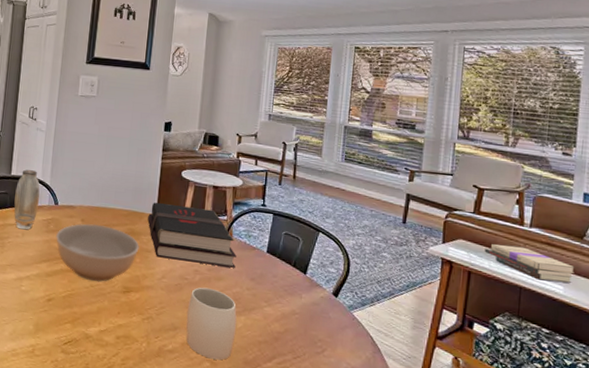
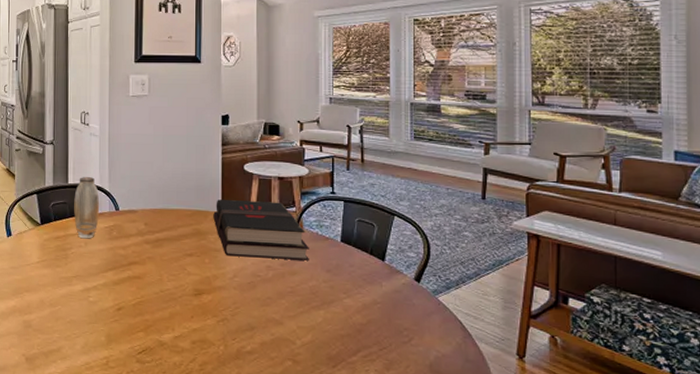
bowl: present [55,223,139,282] -> none [119,226,207,286]
mug: present [186,287,238,360] -> none [263,283,317,358]
books: present [484,244,575,283] -> none [572,212,672,248]

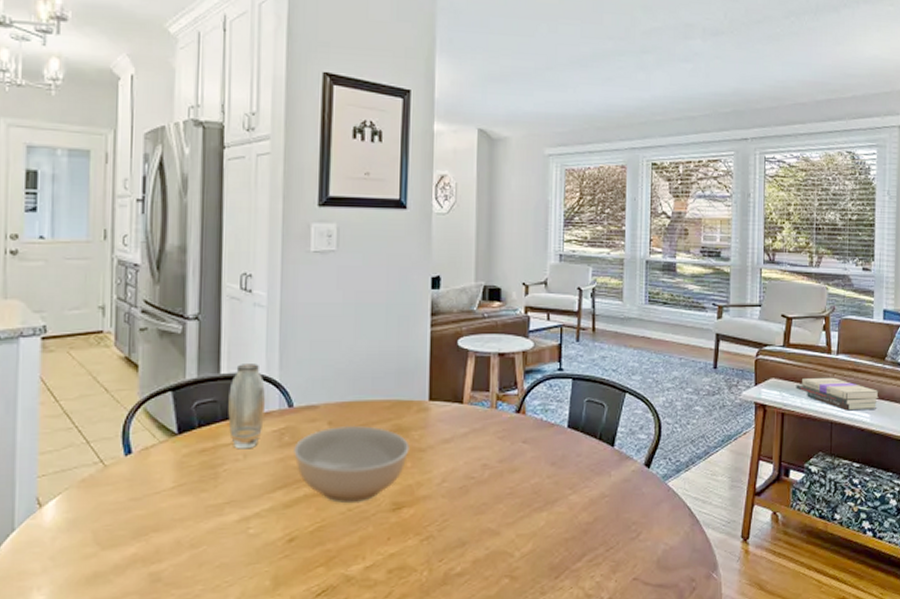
bowl: none [119,226,207,286] -> present [292,425,410,503]
hardback book: present [213,200,309,261] -> none [418,384,532,456]
books: none [572,212,672,248] -> present [796,377,879,411]

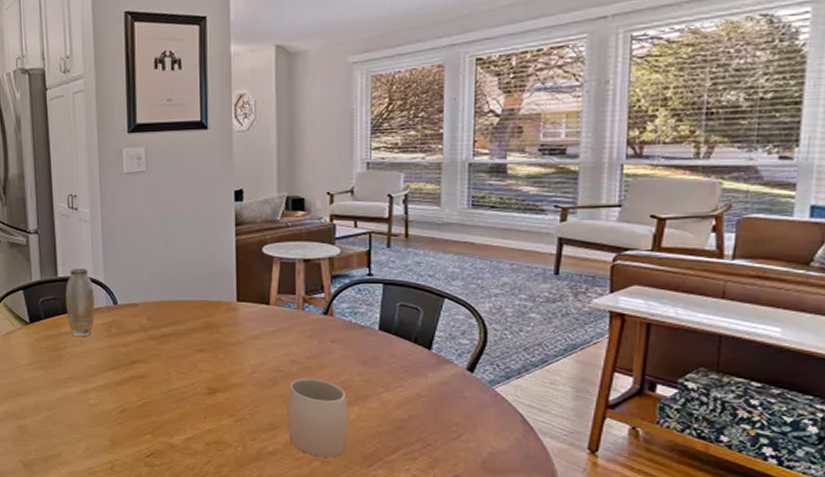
bowl: present [292,425,410,503] -> none [119,320,221,385]
mug: none [476,484,539,573] -> present [286,378,349,458]
books: present [796,377,879,411] -> none [668,285,797,324]

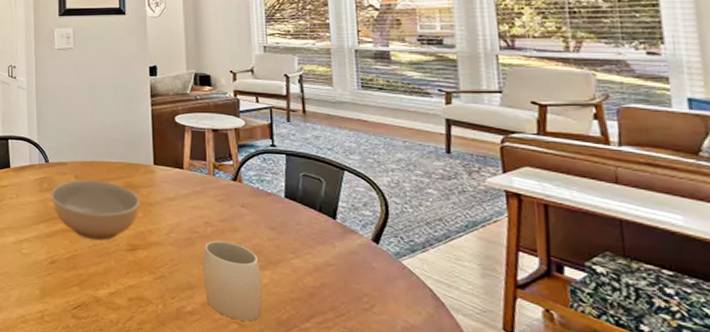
vase: present [65,269,96,337] -> none [4,129,30,191]
bowl: none [119,320,221,385] -> present [50,179,140,240]

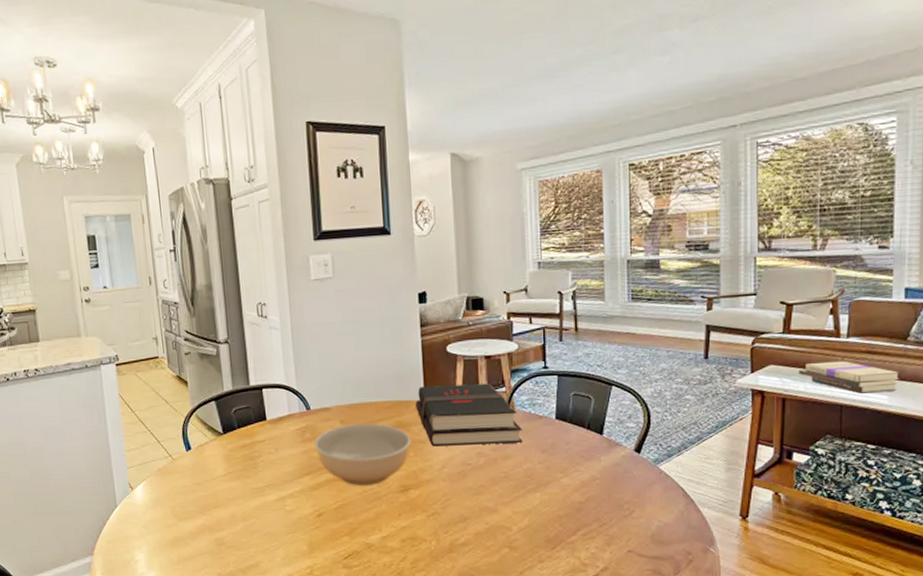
hardback book: none [145,152,251,217] -> present [415,383,523,447]
mug: present [202,240,263,322] -> none [475,469,533,544]
books: none [561,169,695,212] -> present [798,360,899,394]

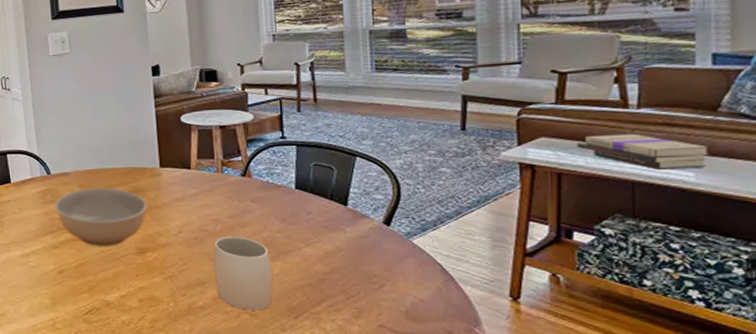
hardback book: present [415,383,523,447] -> none [151,152,261,212]
mug: none [475,469,533,544] -> present [212,236,274,311]

